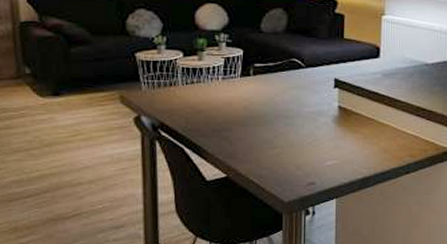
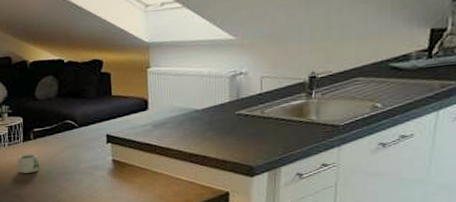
mug: none [230,91,258,113] -> present [17,154,40,174]

